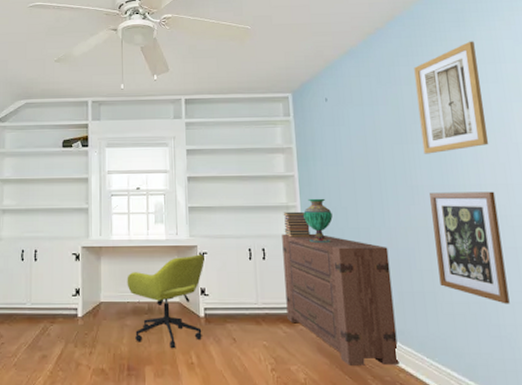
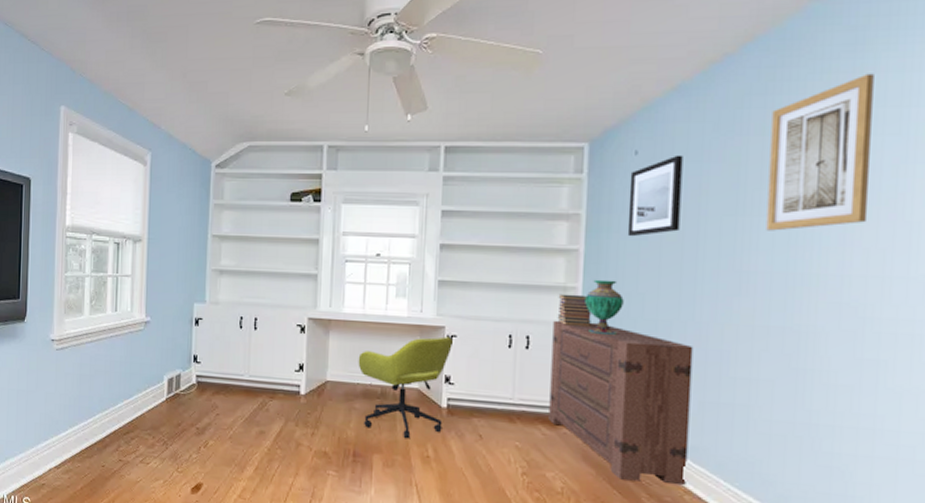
wall art: none [324,100,365,164] -> present [627,155,683,237]
wall art: present [430,191,510,304] -> none [758,281,862,430]

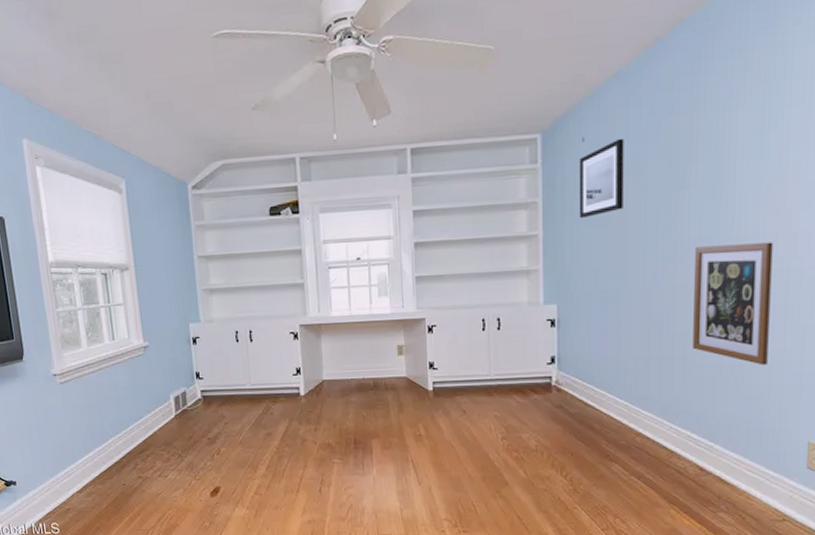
office chair: present [358,337,453,439] -> none [349,327,433,423]
dresser: present [549,320,694,486] -> none [520,299,639,432]
book stack: present [557,293,593,327] -> none [522,275,554,305]
decorative urn: present [585,279,624,335] -> none [546,259,579,309]
wall art: none [758,281,862,430] -> present [693,242,773,366]
wall art: present [766,73,874,231] -> none [695,48,783,202]

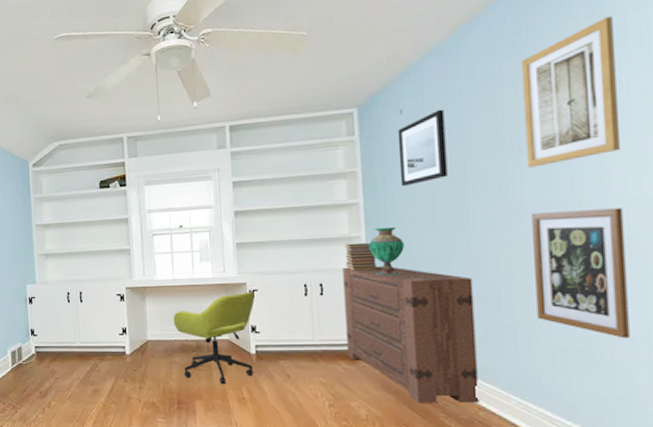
office chair: none [349,327,433,423] -> present [173,292,255,385]
dresser: none [520,299,639,432] -> present [342,265,480,404]
book stack: none [522,275,554,305] -> present [344,242,378,271]
decorative urn: none [546,259,579,309] -> present [369,226,404,276]
wall art: none [695,48,783,202] -> present [521,16,621,168]

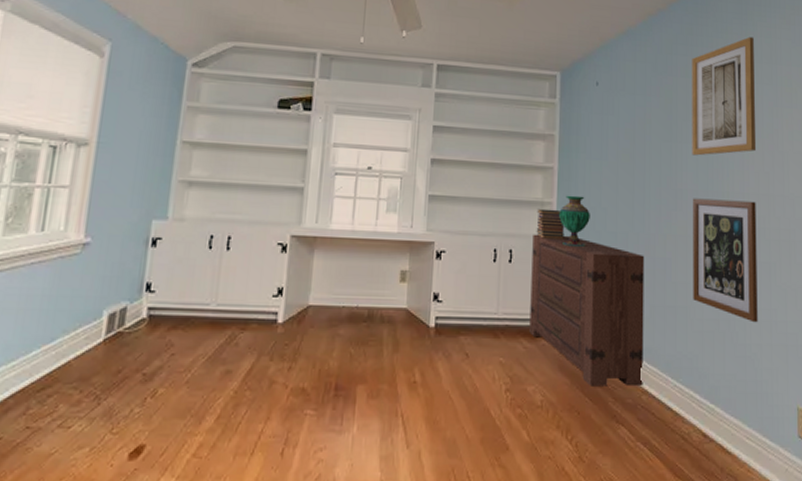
office chair: present [173,292,255,385] -> none [344,252,442,365]
wall art: present [397,109,448,187] -> none [592,88,632,157]

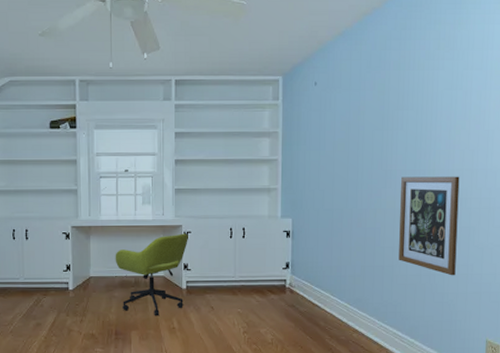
office chair: none [344,252,442,365] -> present [115,233,188,316]
dresser: present [529,234,645,387] -> none [261,214,357,328]
book stack: present [536,208,566,240] -> none [264,194,289,218]
decorative urn: present [559,195,590,247] -> none [283,181,310,222]
wall art: present [692,36,757,156] -> none [402,25,467,140]

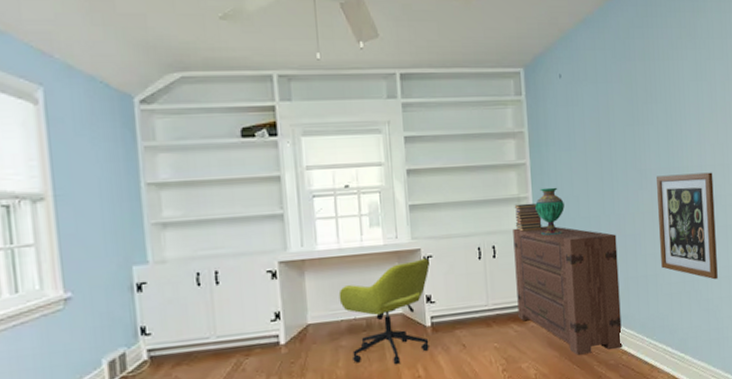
dresser: none [261,214,357,328] -> present [513,225,623,355]
book stack: none [264,194,289,218] -> present [514,203,544,232]
decorative urn: none [283,181,310,222] -> present [535,187,564,236]

